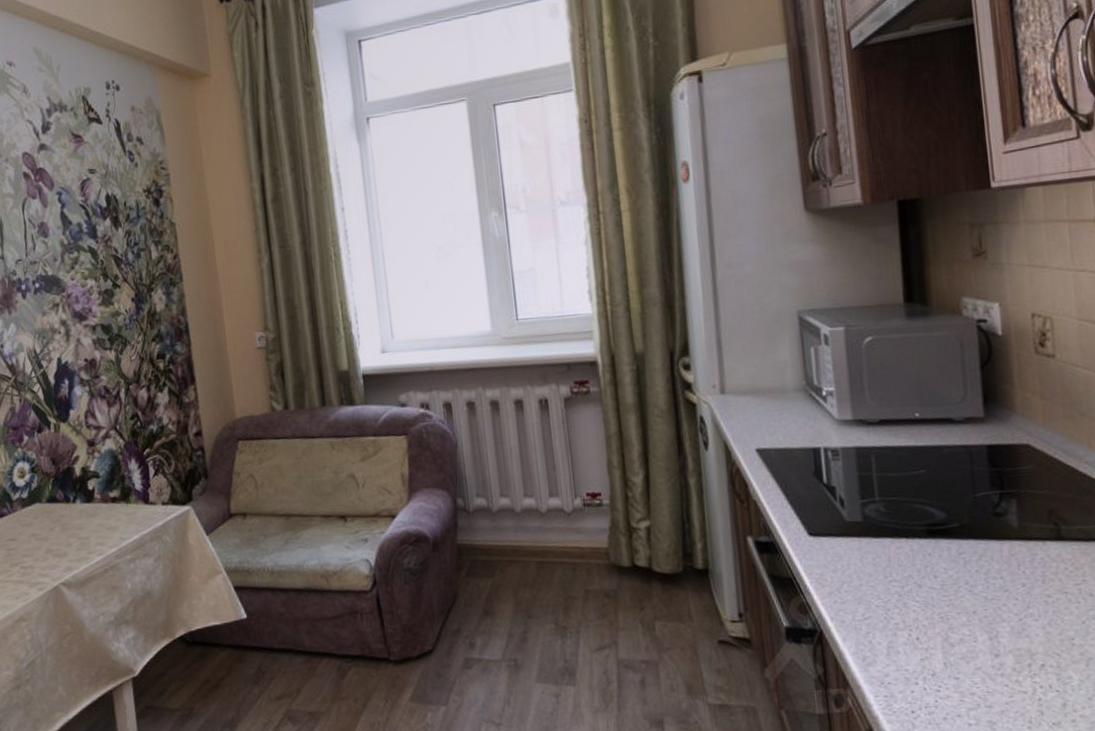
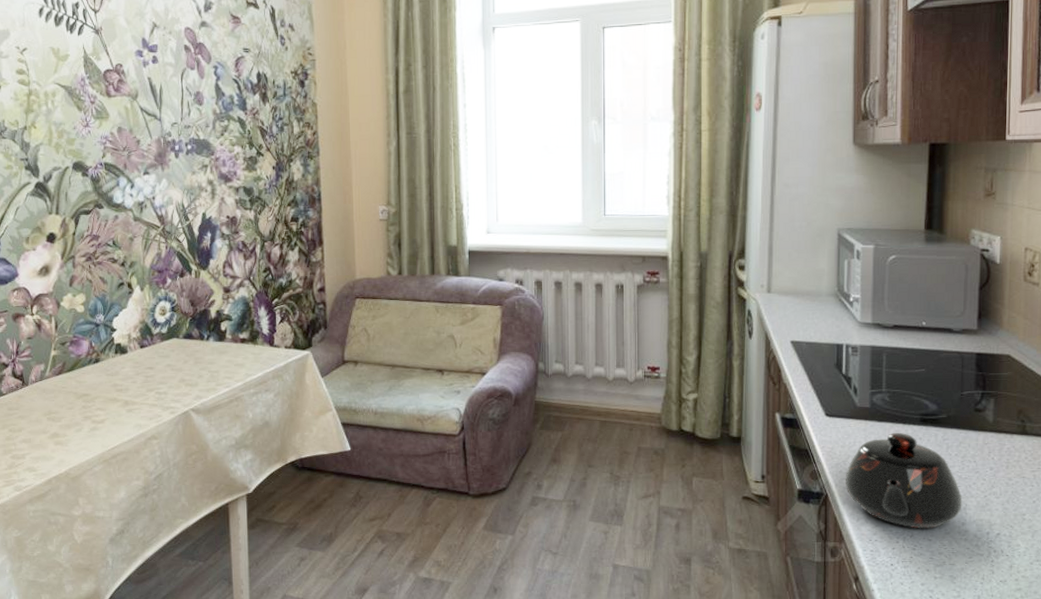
teapot: none [841,548,993,666] -> present [845,432,963,529]

